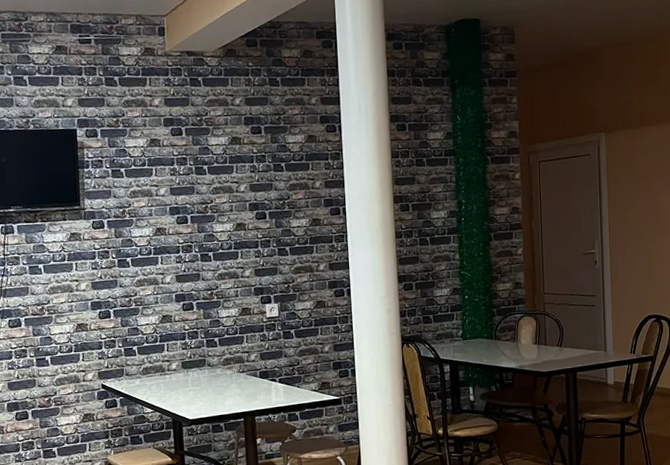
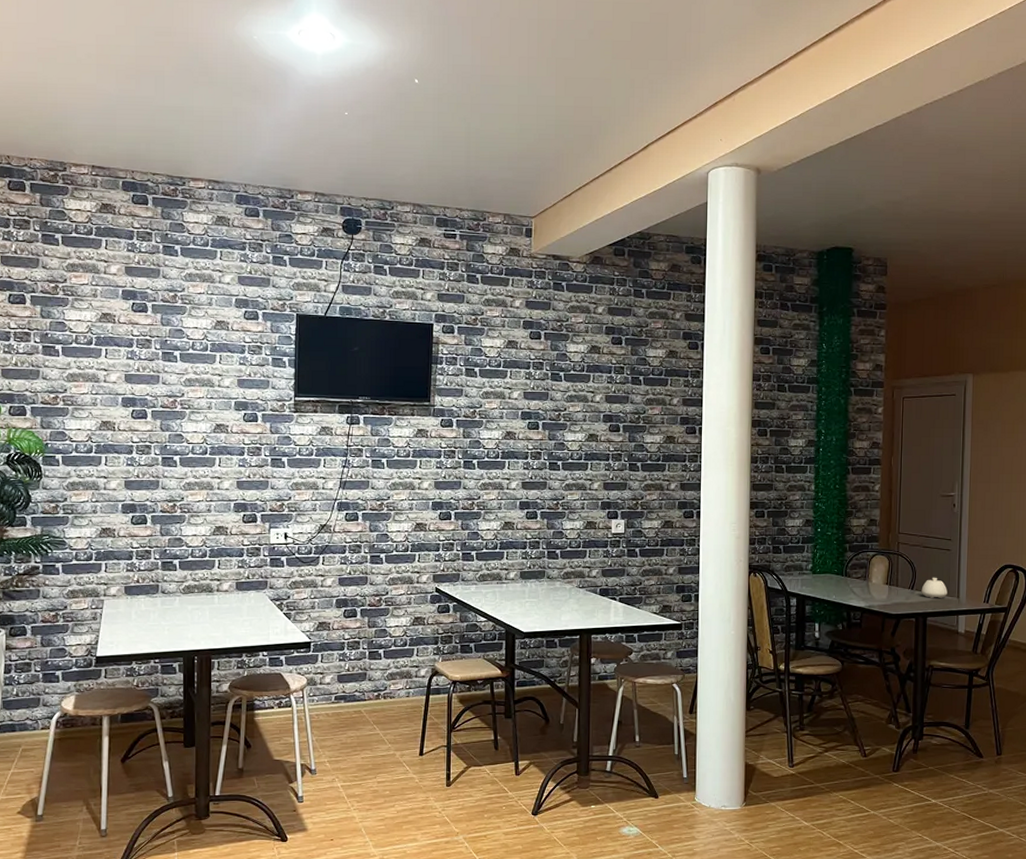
sugar bowl: none [569,333,595,354] -> present [921,577,947,599]

